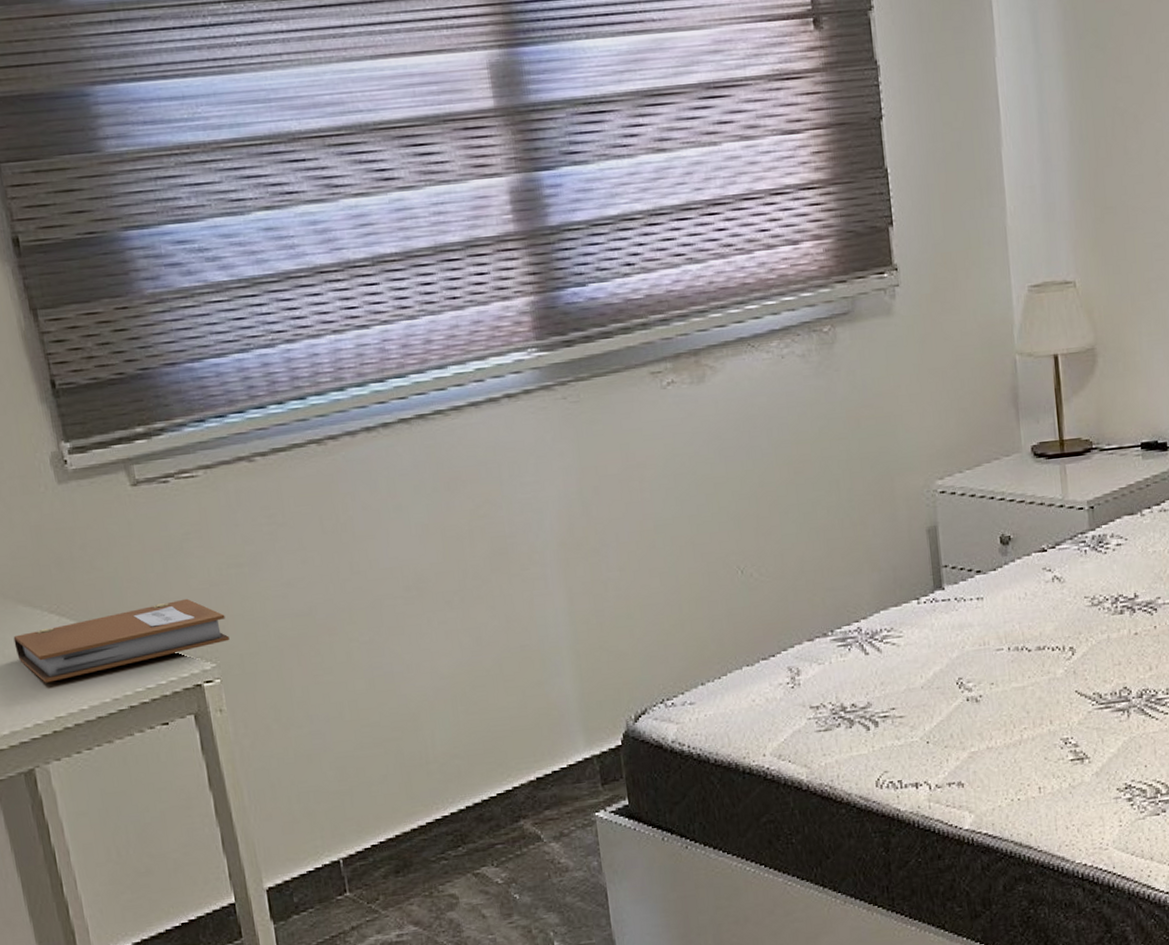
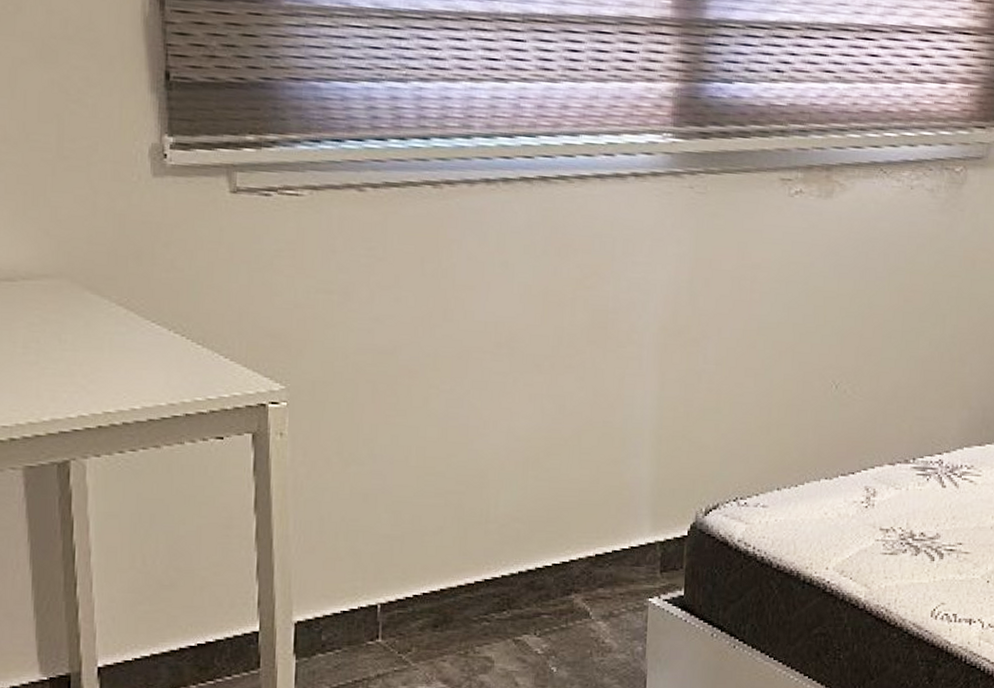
notebook: present [13,598,230,683] -> none [73,315,305,376]

